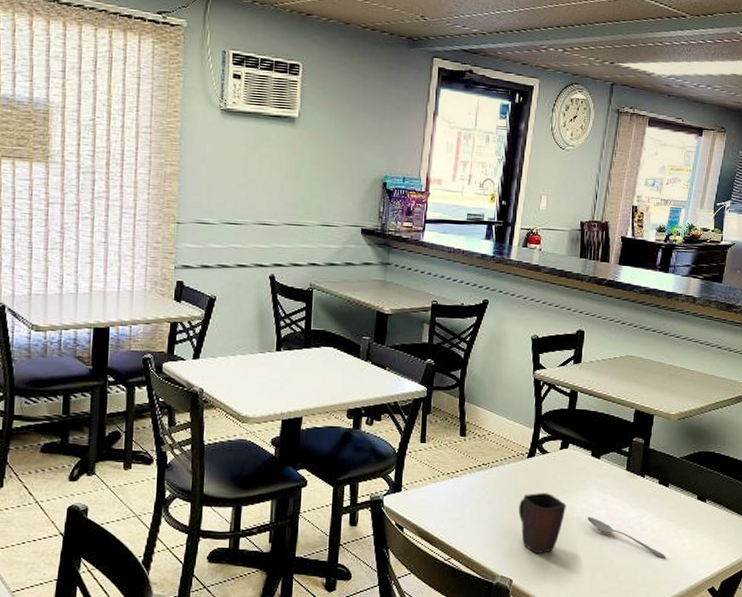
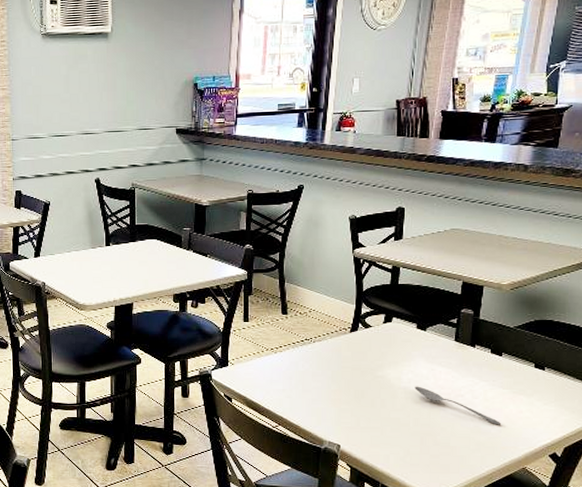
mug: present [519,493,566,554] -> none [344,365,392,422]

